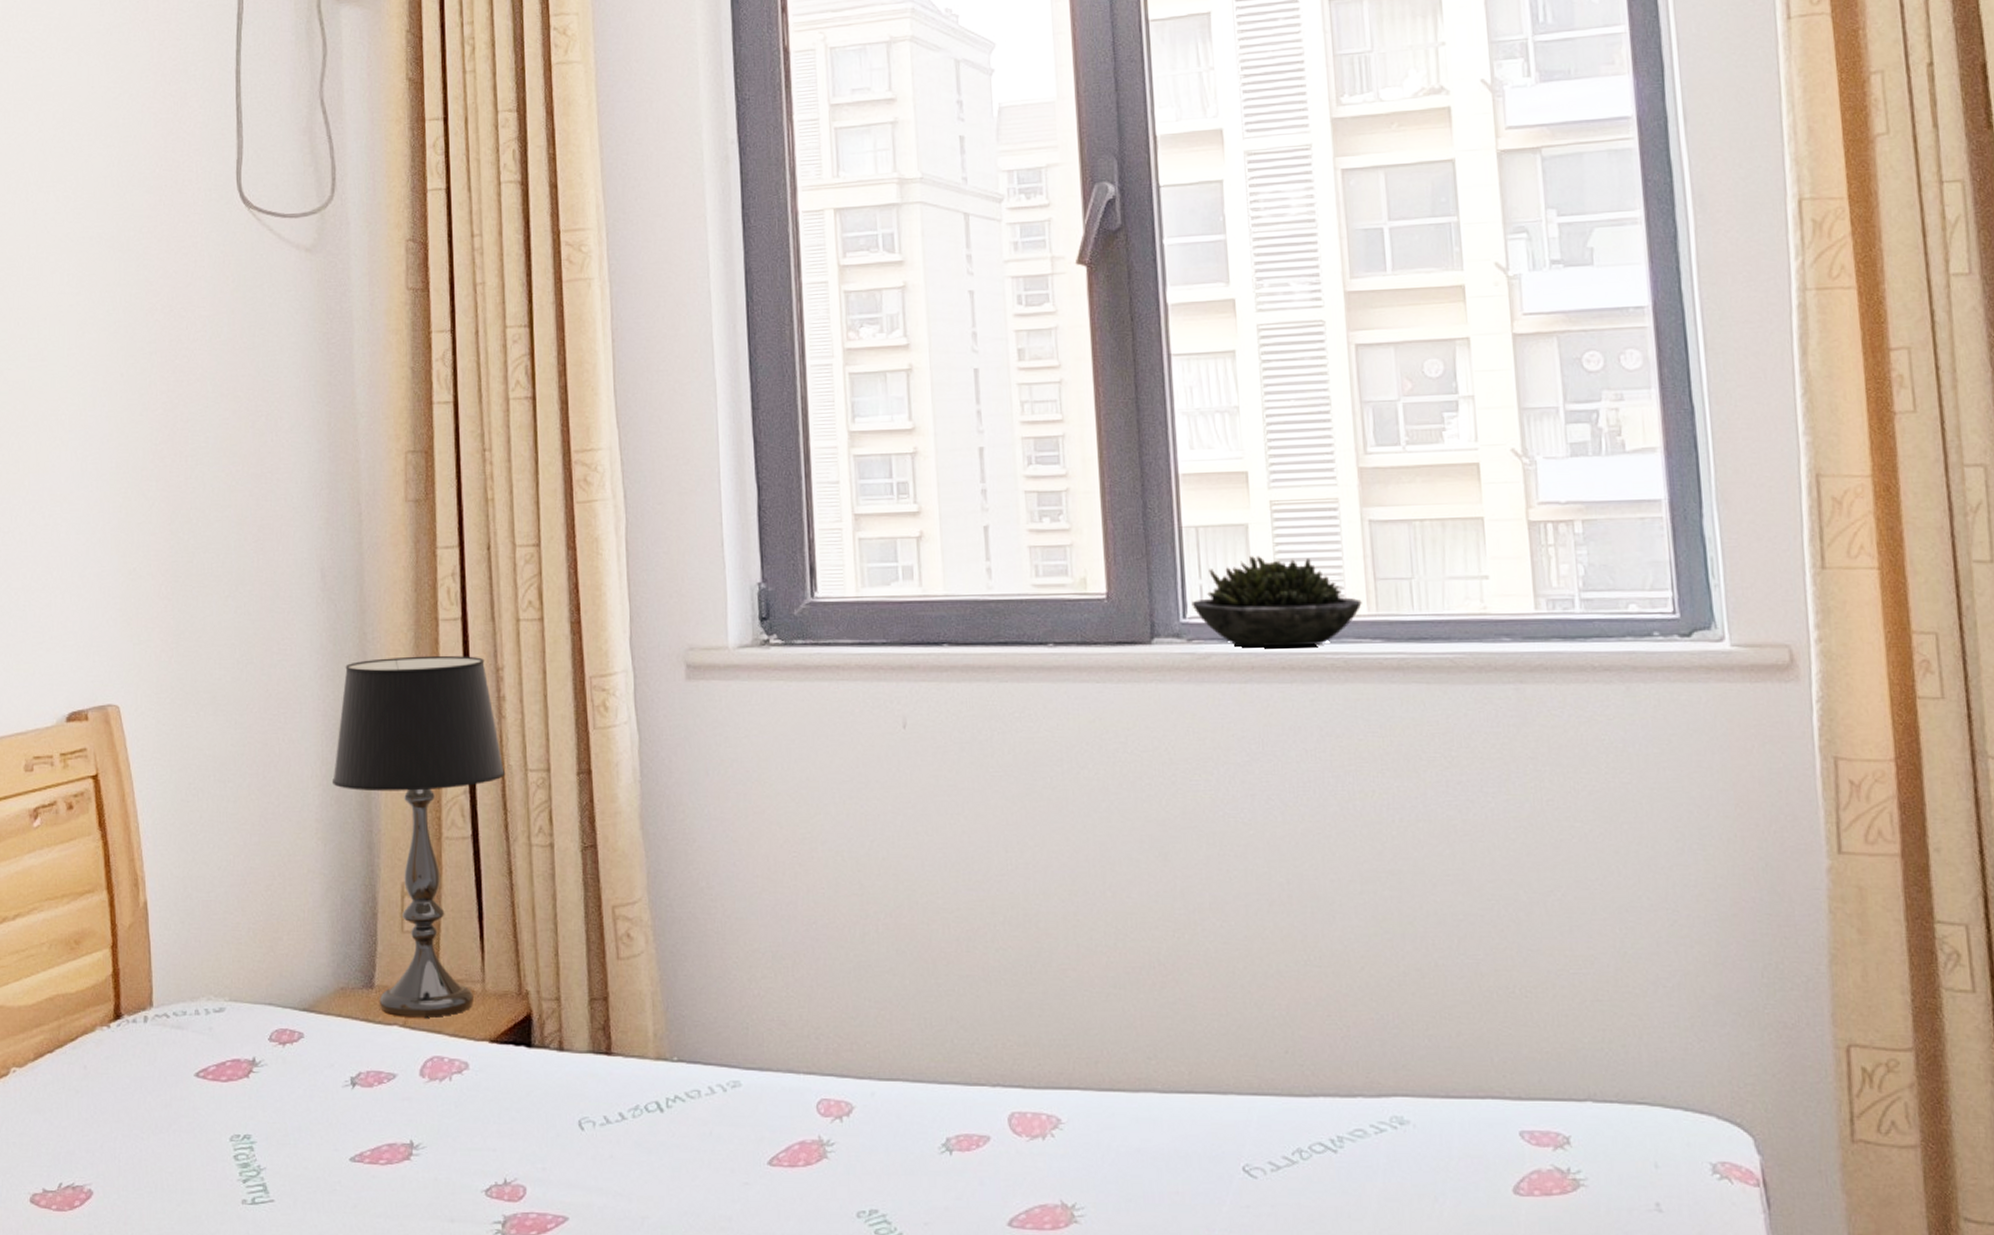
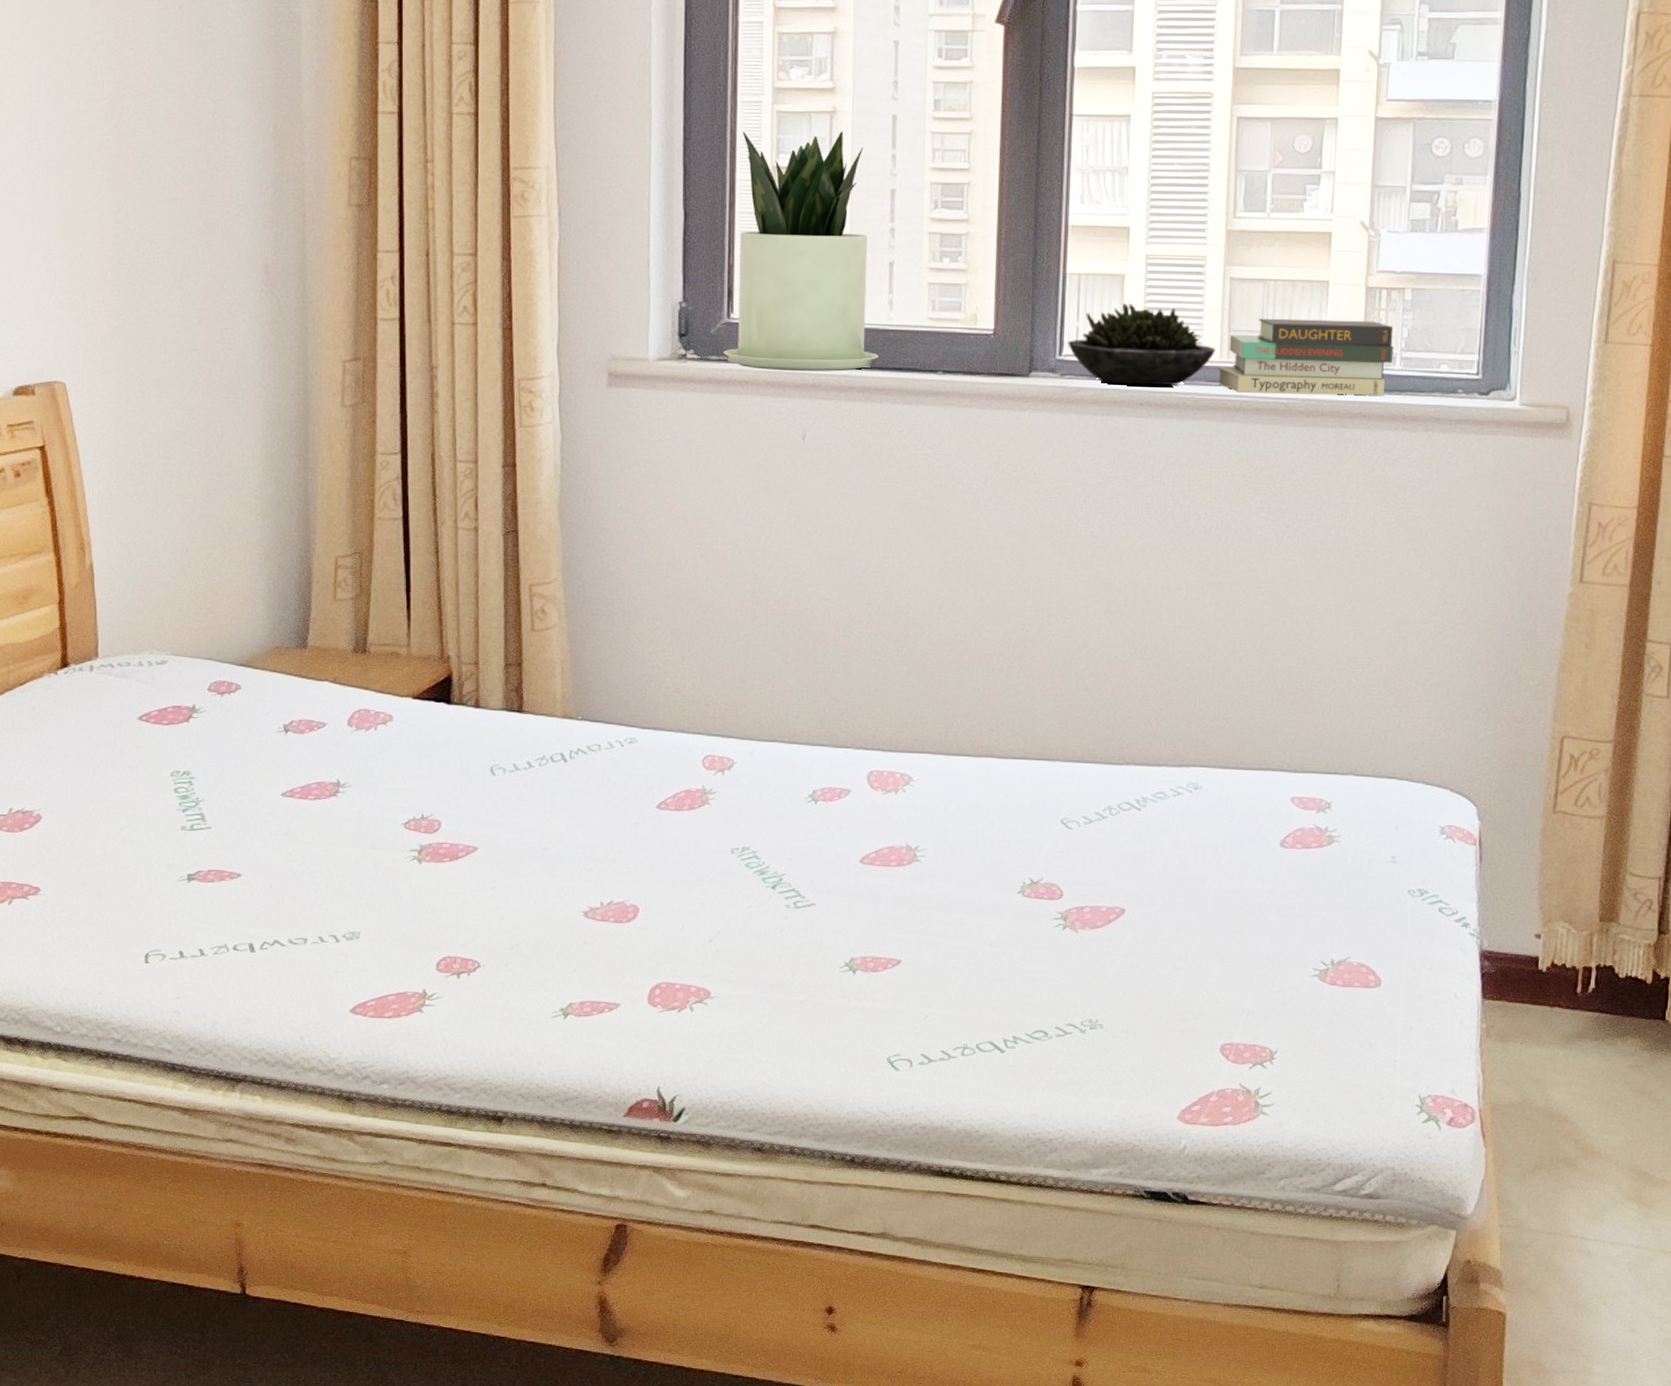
table lamp: present [333,655,506,1018] -> none [272,351,436,676]
planter: none [810,389,981,653] -> present [724,131,879,372]
books: none [1366,559,1571,650] -> present [1217,318,1394,396]

